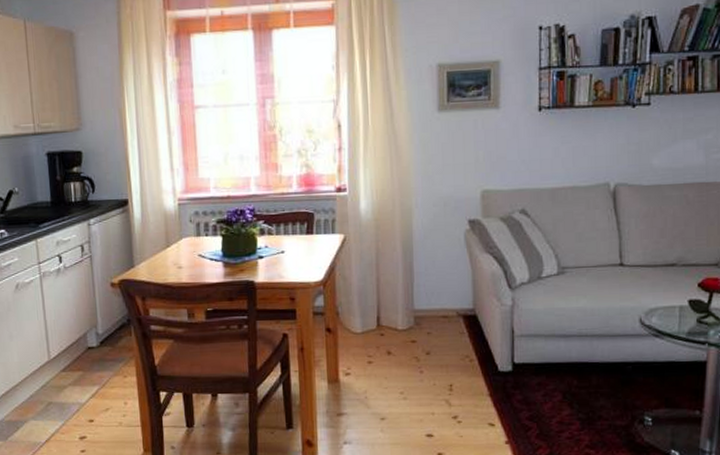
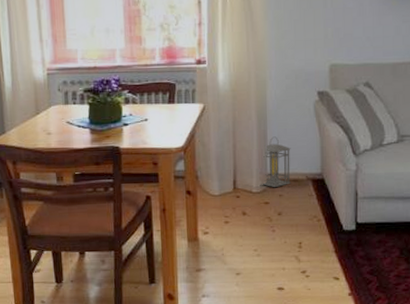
lantern: none [406,269,440,325] -> present [260,136,291,188]

